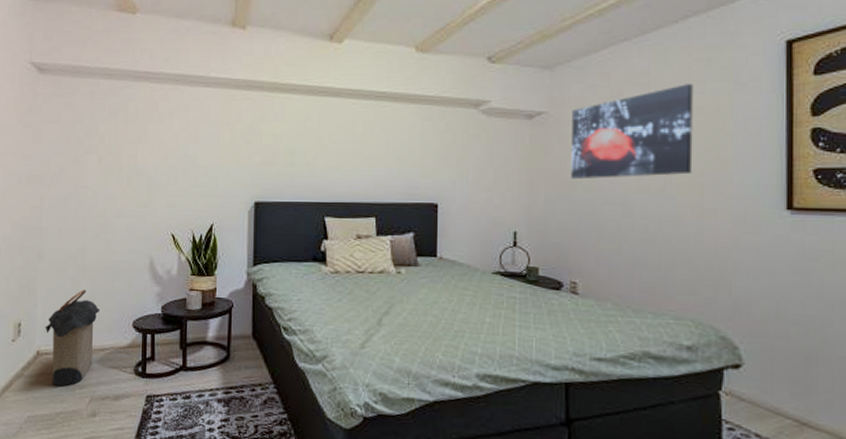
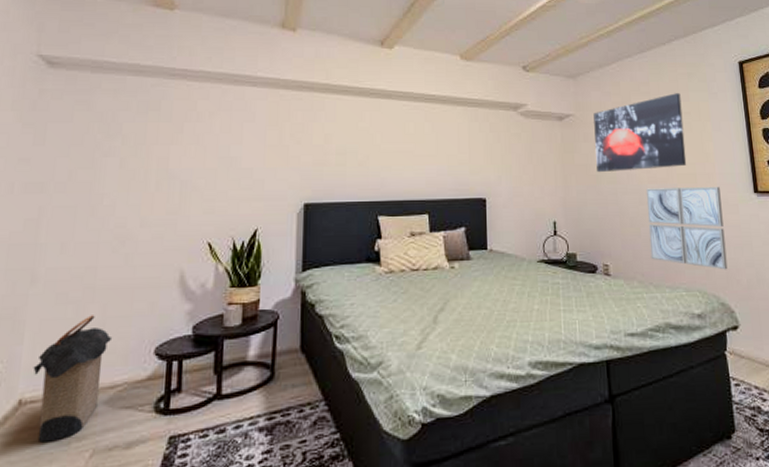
wall art: none [631,199,736,300] -> present [646,187,728,270]

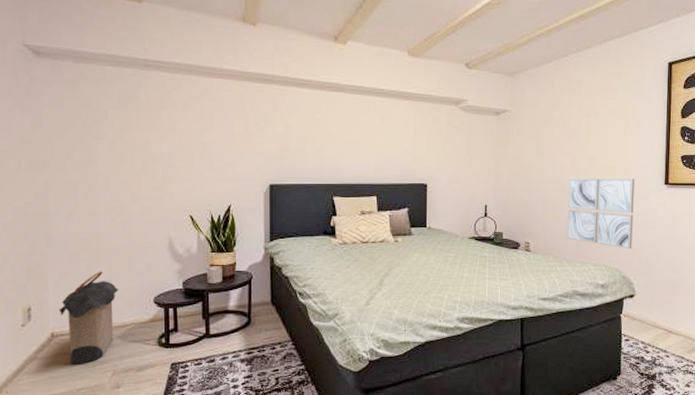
wall art: present [593,93,687,173] -> none [526,92,610,164]

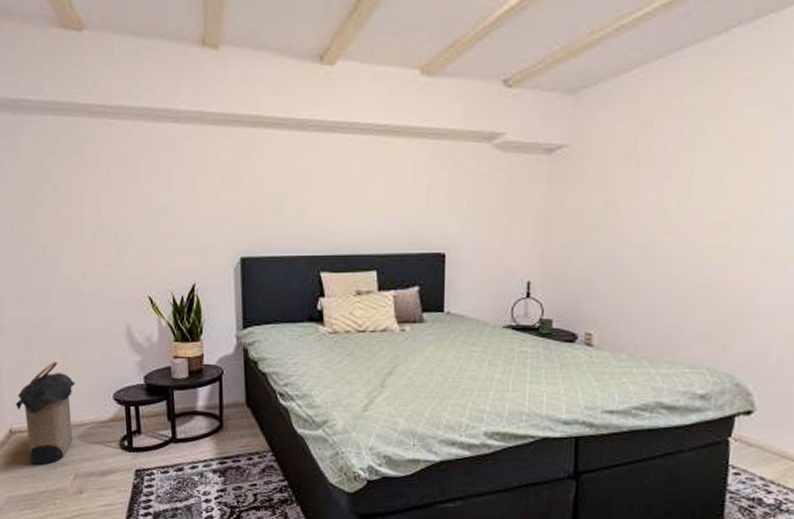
wall art: present [566,178,635,250] -> none [649,240,765,345]

